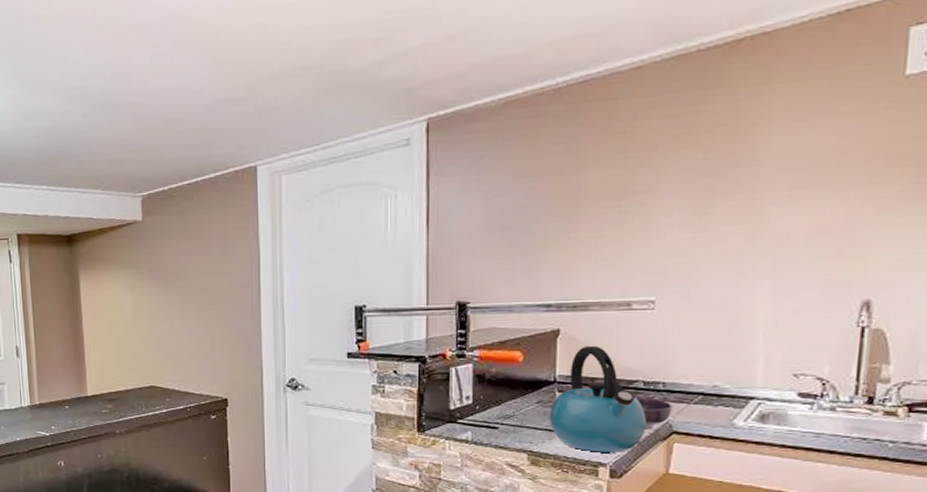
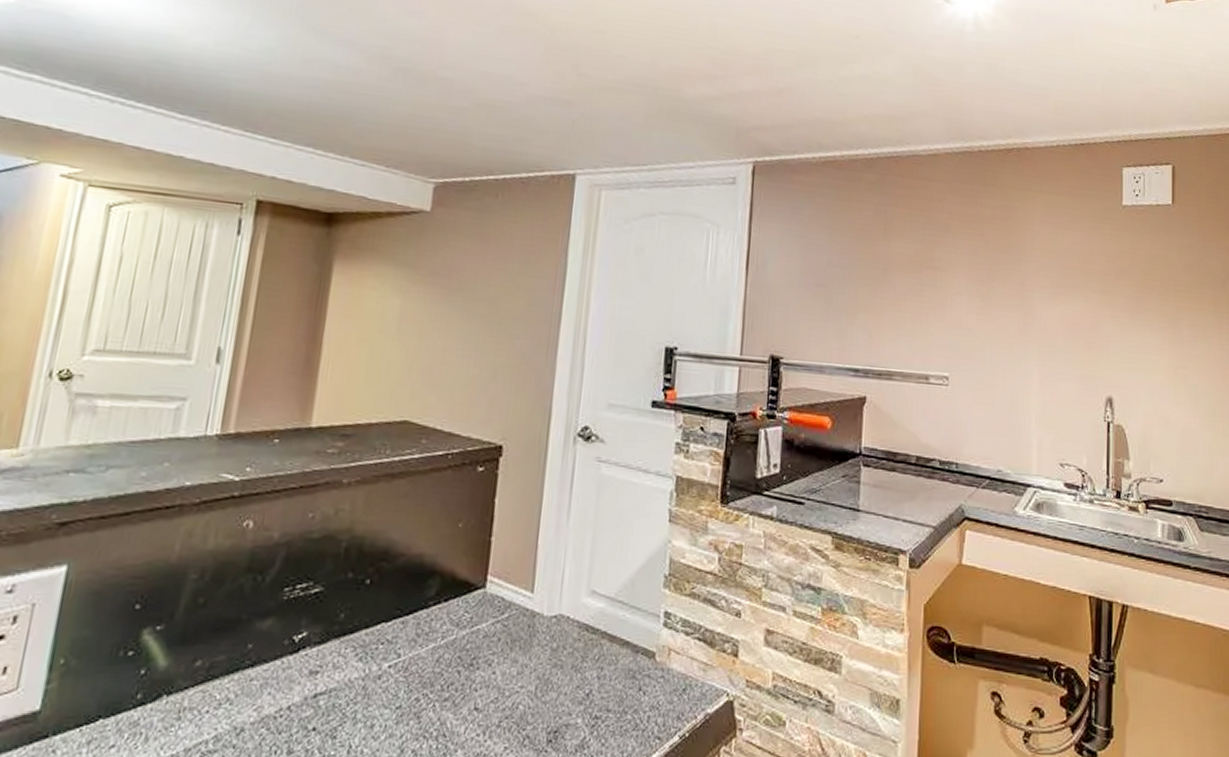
kettle: present [550,345,646,453] -> none [855,417,942,539]
bowl: present [635,396,673,428] -> none [932,476,964,512]

